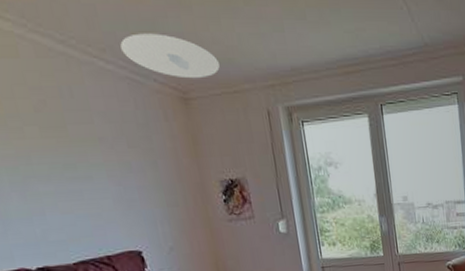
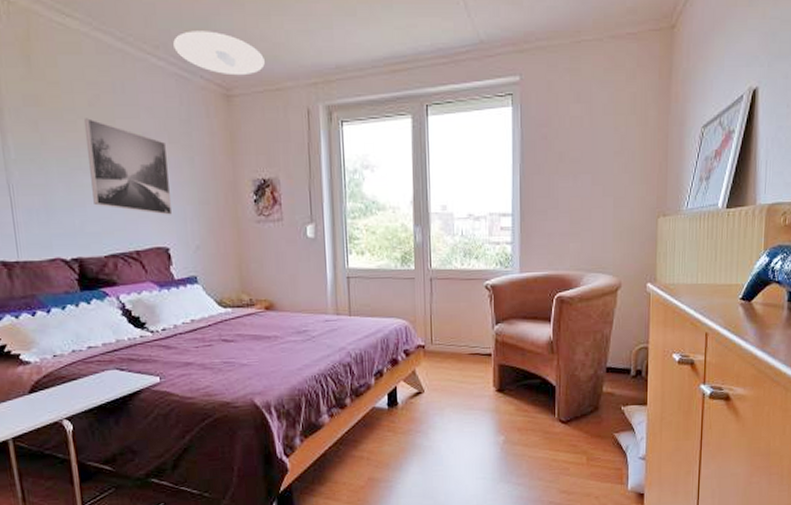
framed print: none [30,124,141,219] -> present [83,118,173,215]

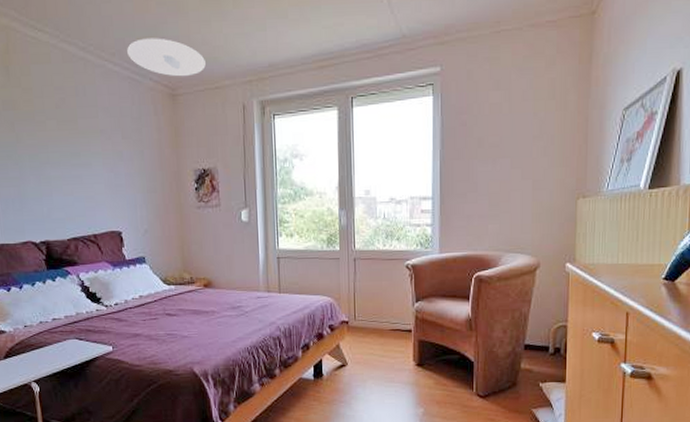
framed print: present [83,118,173,215] -> none [51,119,125,203]

